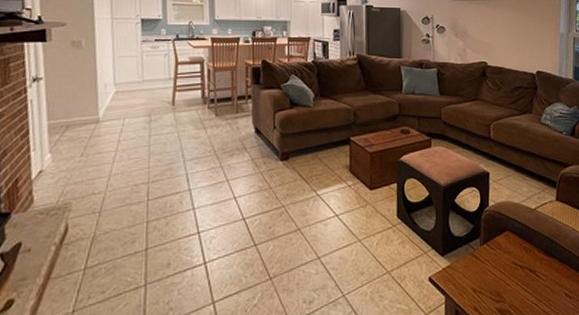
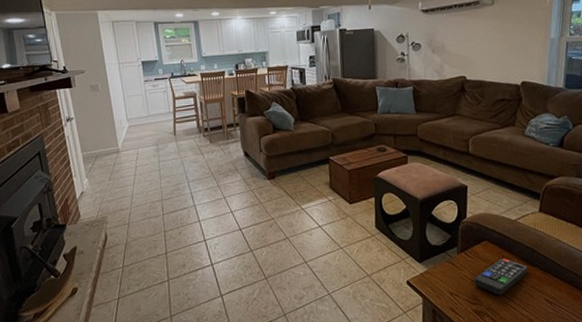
remote control: none [496,249,548,291] -> present [474,258,528,296]

